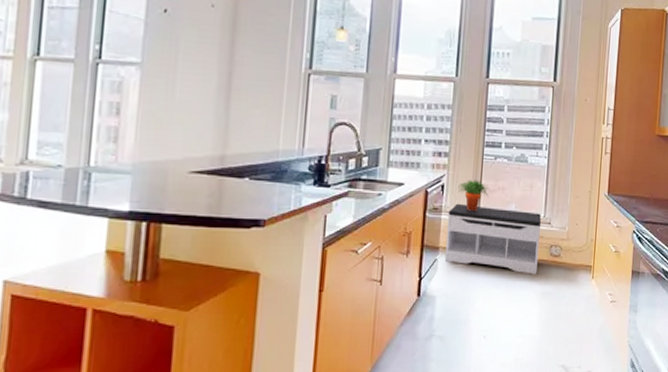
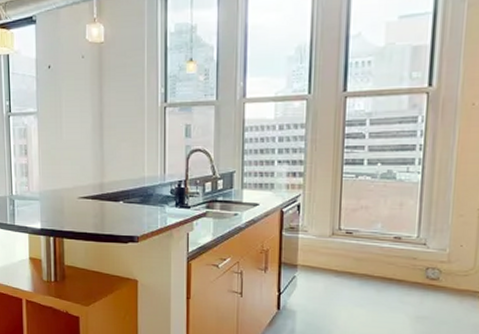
bench: present [444,203,542,274] -> none [303,223,415,297]
potted plant: present [458,180,491,211] -> none [315,199,352,230]

